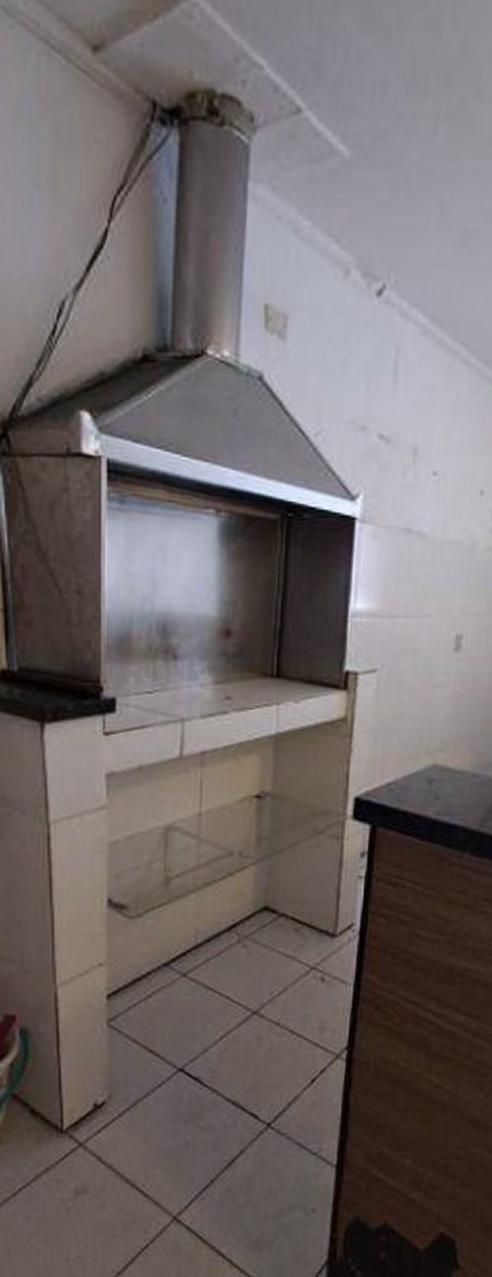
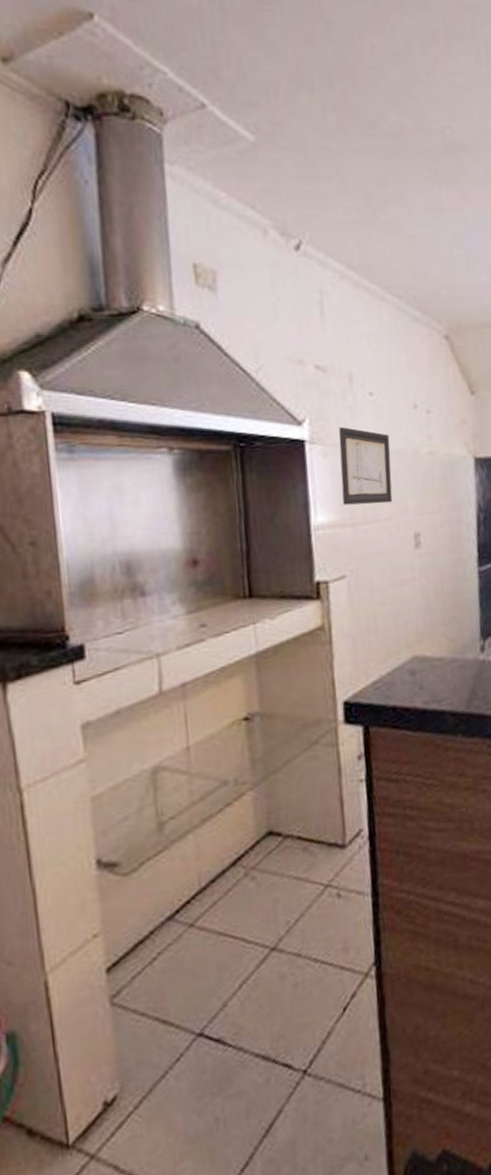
wall art: none [386,508,447,599] -> present [338,427,393,505]

